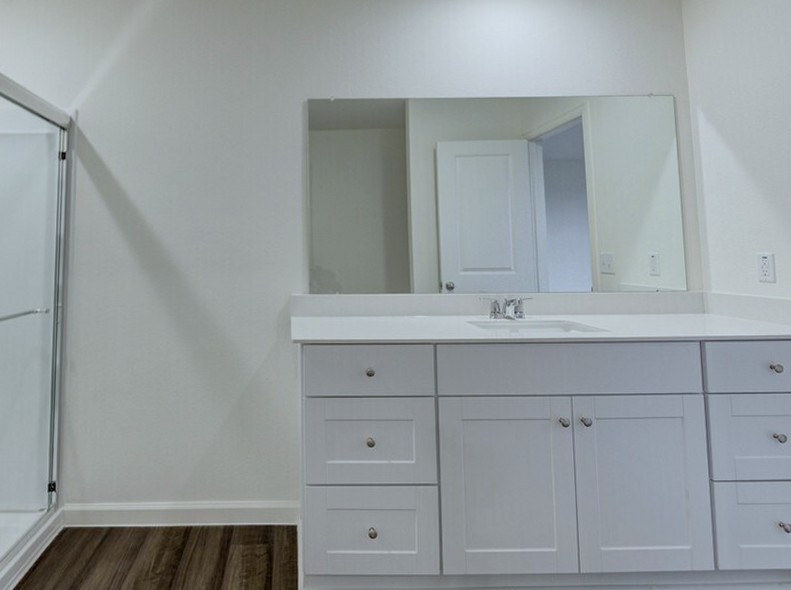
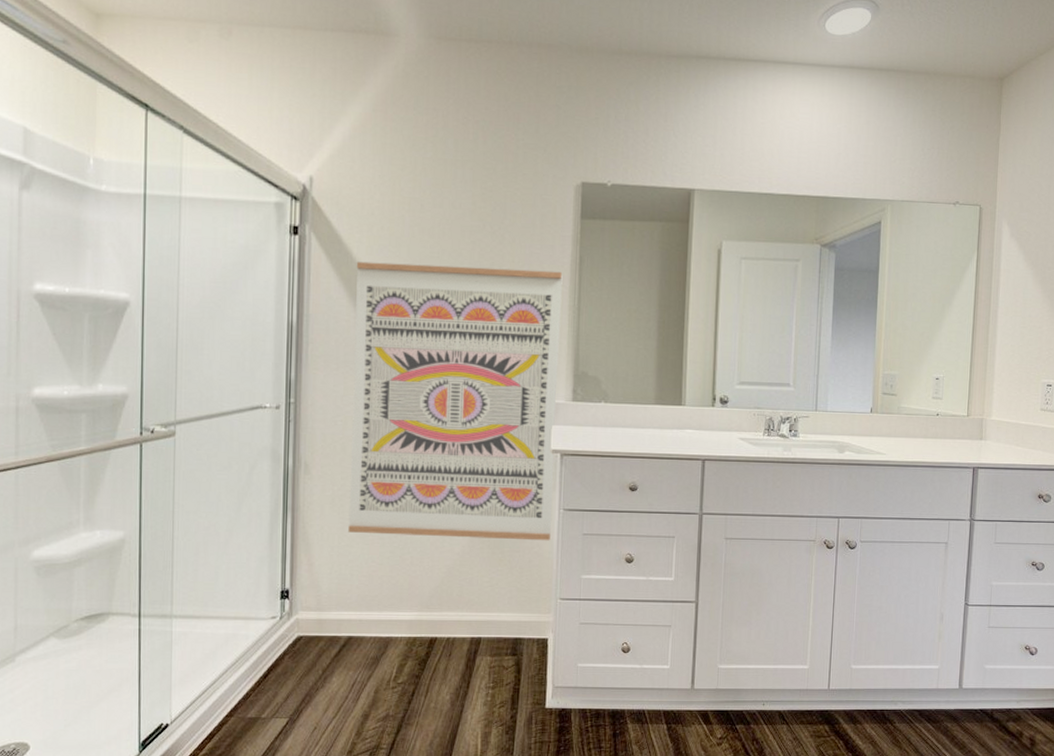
wall art: none [109,177,296,428] -> present [348,261,563,541]

